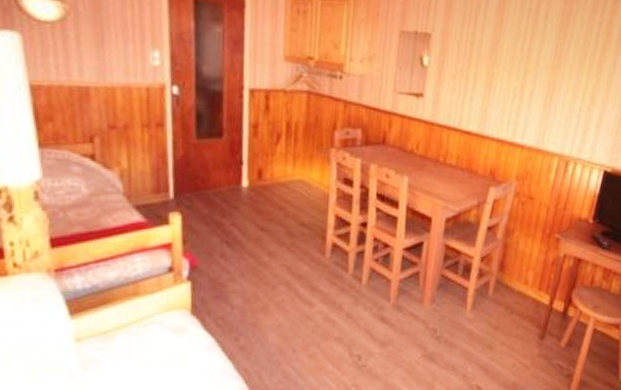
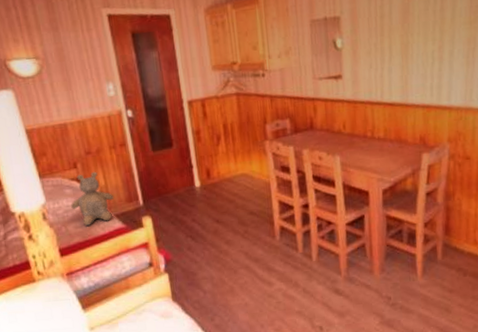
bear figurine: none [77,150,136,215] -> present [71,171,114,227]

